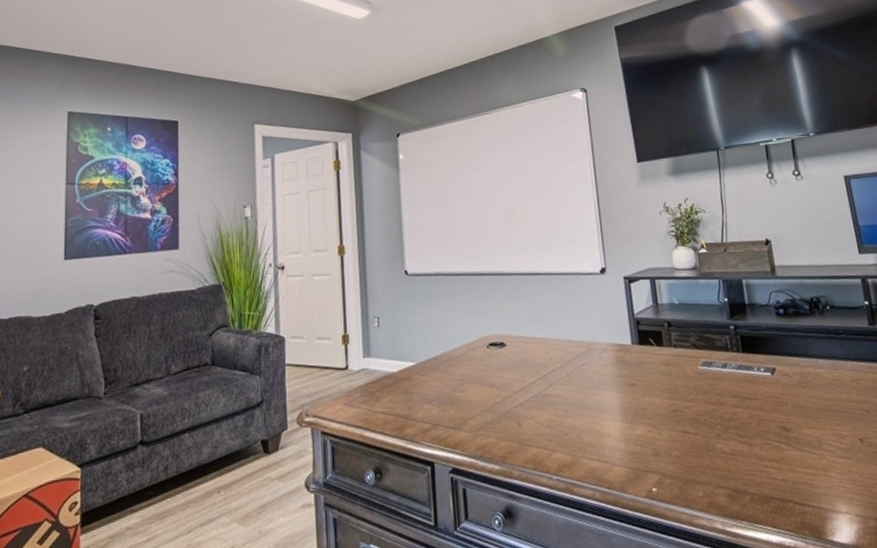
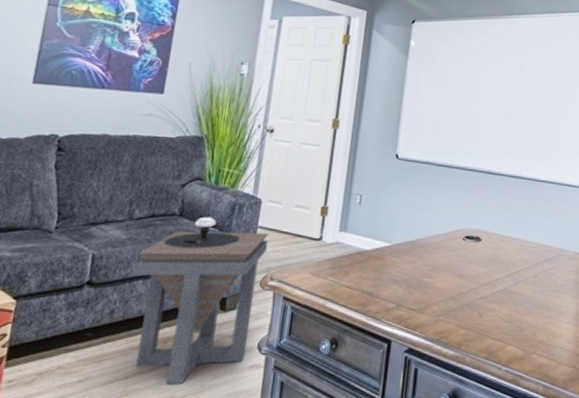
side table: none [180,370,298,535] -> present [134,231,269,385]
table lamp: none [201,361,271,397] -> present [163,216,241,249]

